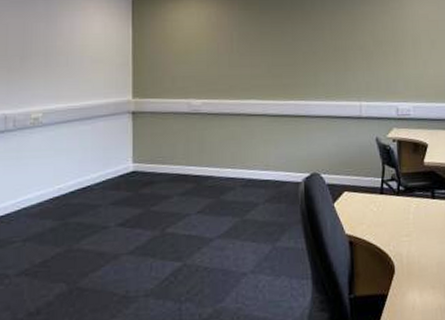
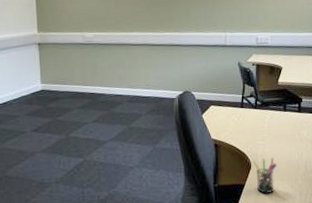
pen holder: none [396,258,427,306] -> present [252,157,278,193]

